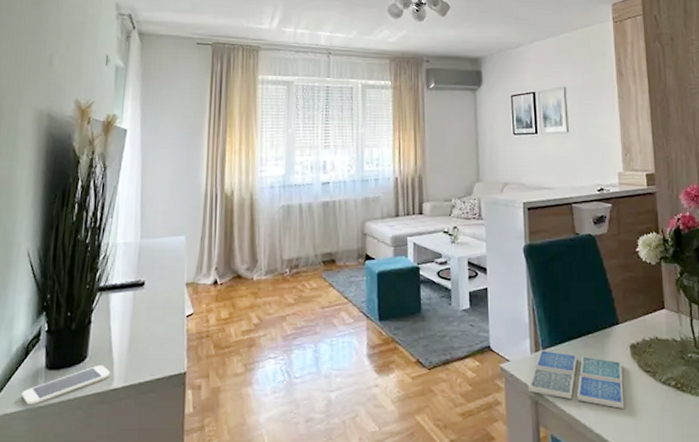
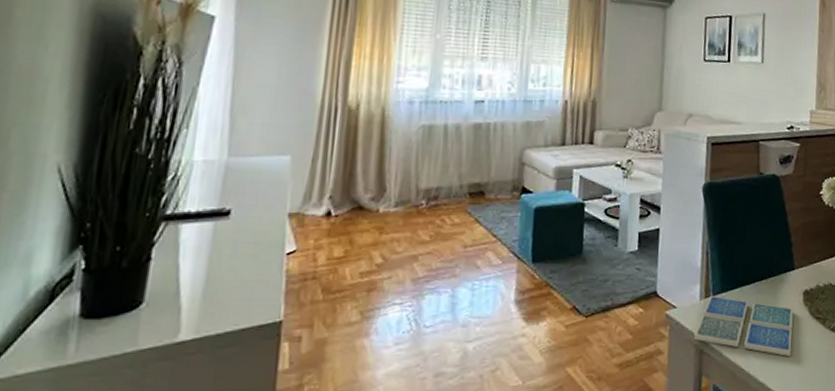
smartphone: present [21,365,111,404] -> none [42,312,177,362]

